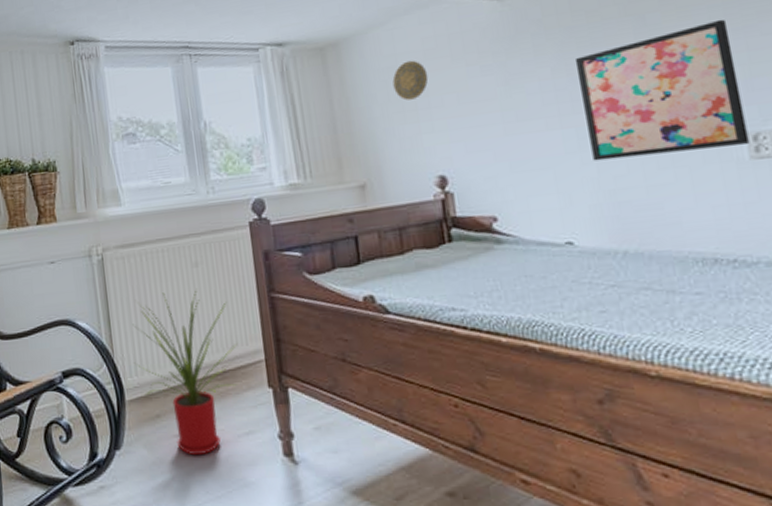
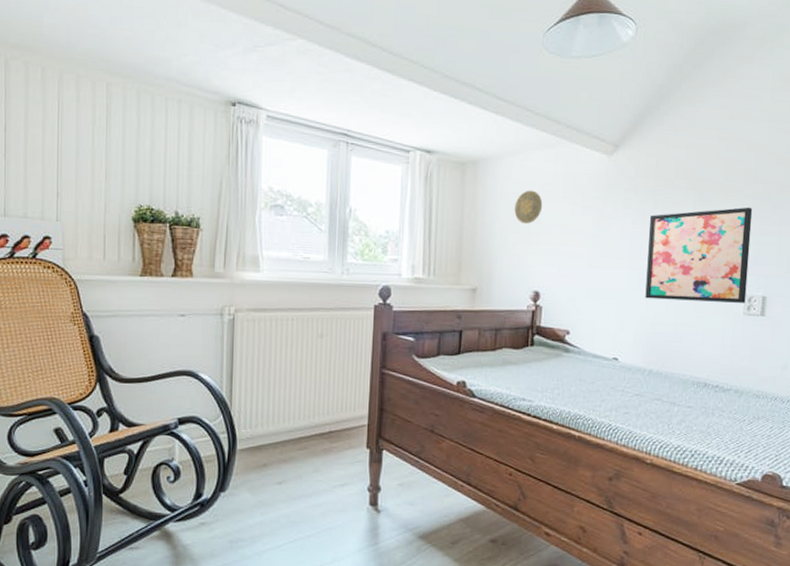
house plant: present [132,288,238,456] -> none [250,357,346,501]

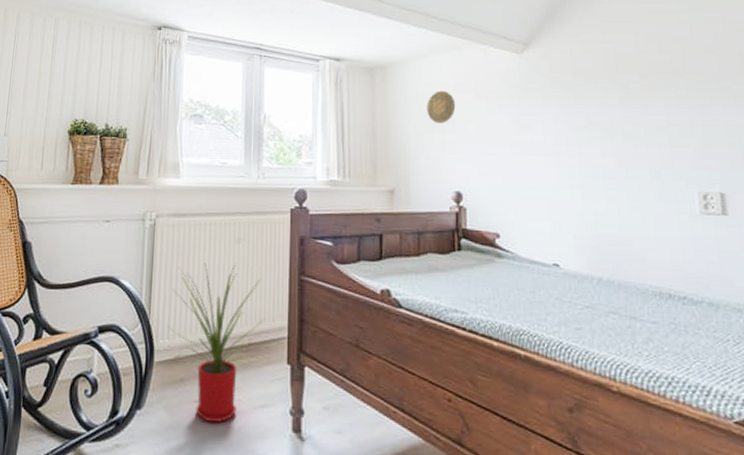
house plant: none [250,357,346,501] -> present [168,263,265,423]
wall art: present [645,207,753,303] -> none [572,97,701,201]

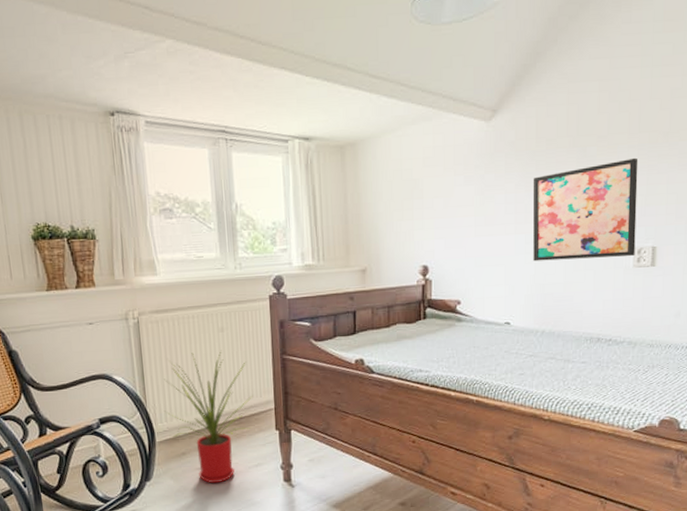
decorative plate: present [426,90,456,123] -> none [396,165,424,200]
wall art: none [572,97,701,201] -> present [532,157,639,262]

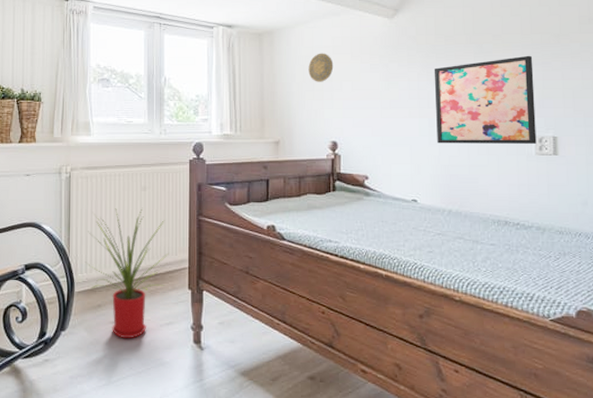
decorative plate: none [396,165,424,200] -> present [308,53,334,82]

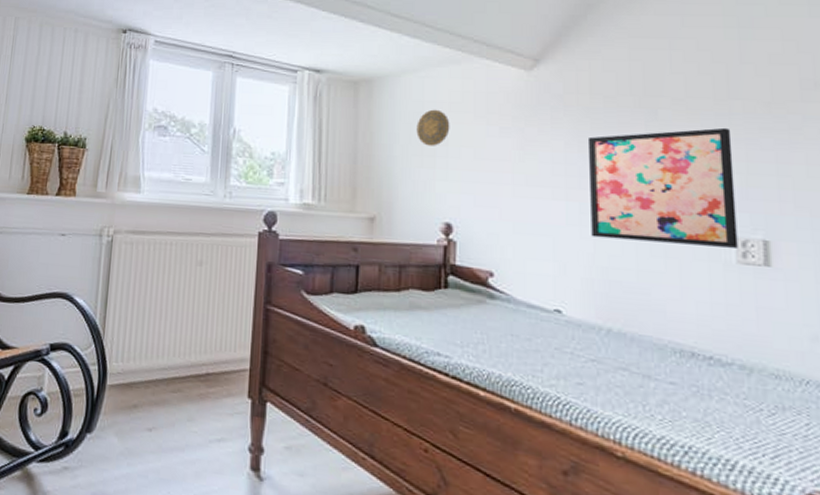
house plant: present [85,207,169,339] -> none [122,284,226,454]

